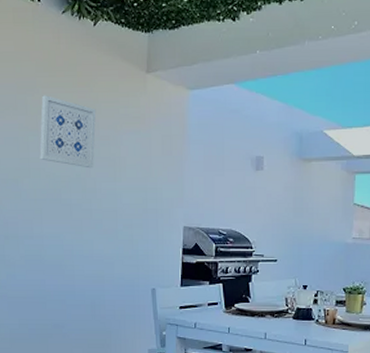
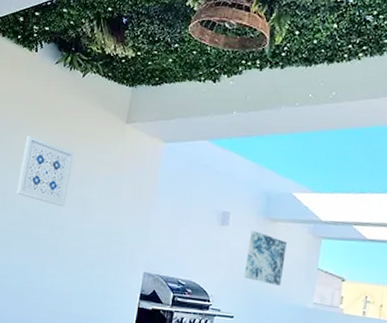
wall art: none [283,172,322,225] -> present [244,230,287,286]

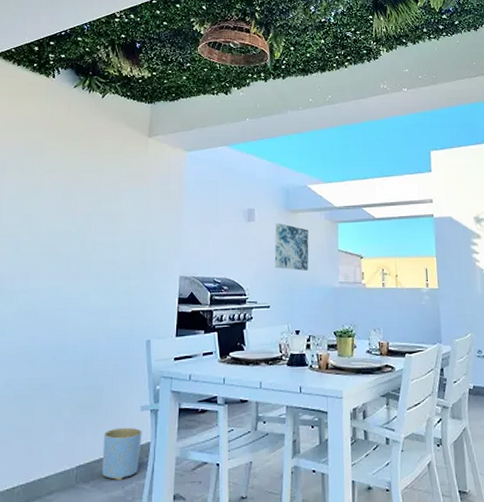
wall art: present [16,135,75,207] -> none [42,157,100,223]

